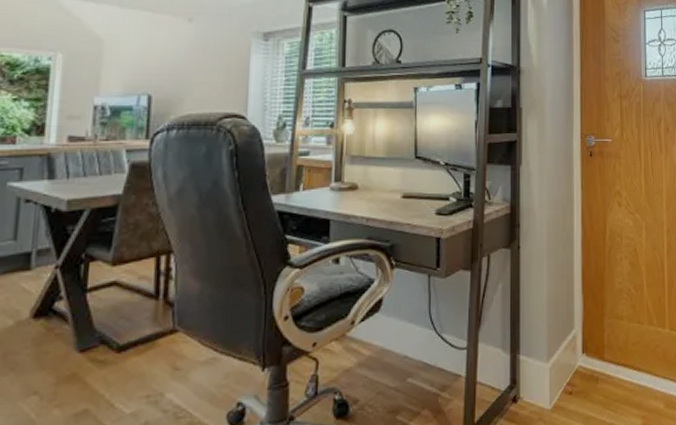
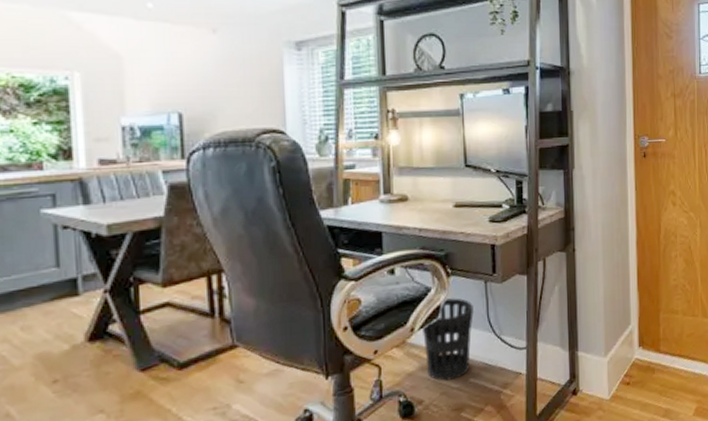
wastebasket: none [362,291,415,380] -> present [421,298,474,381]

